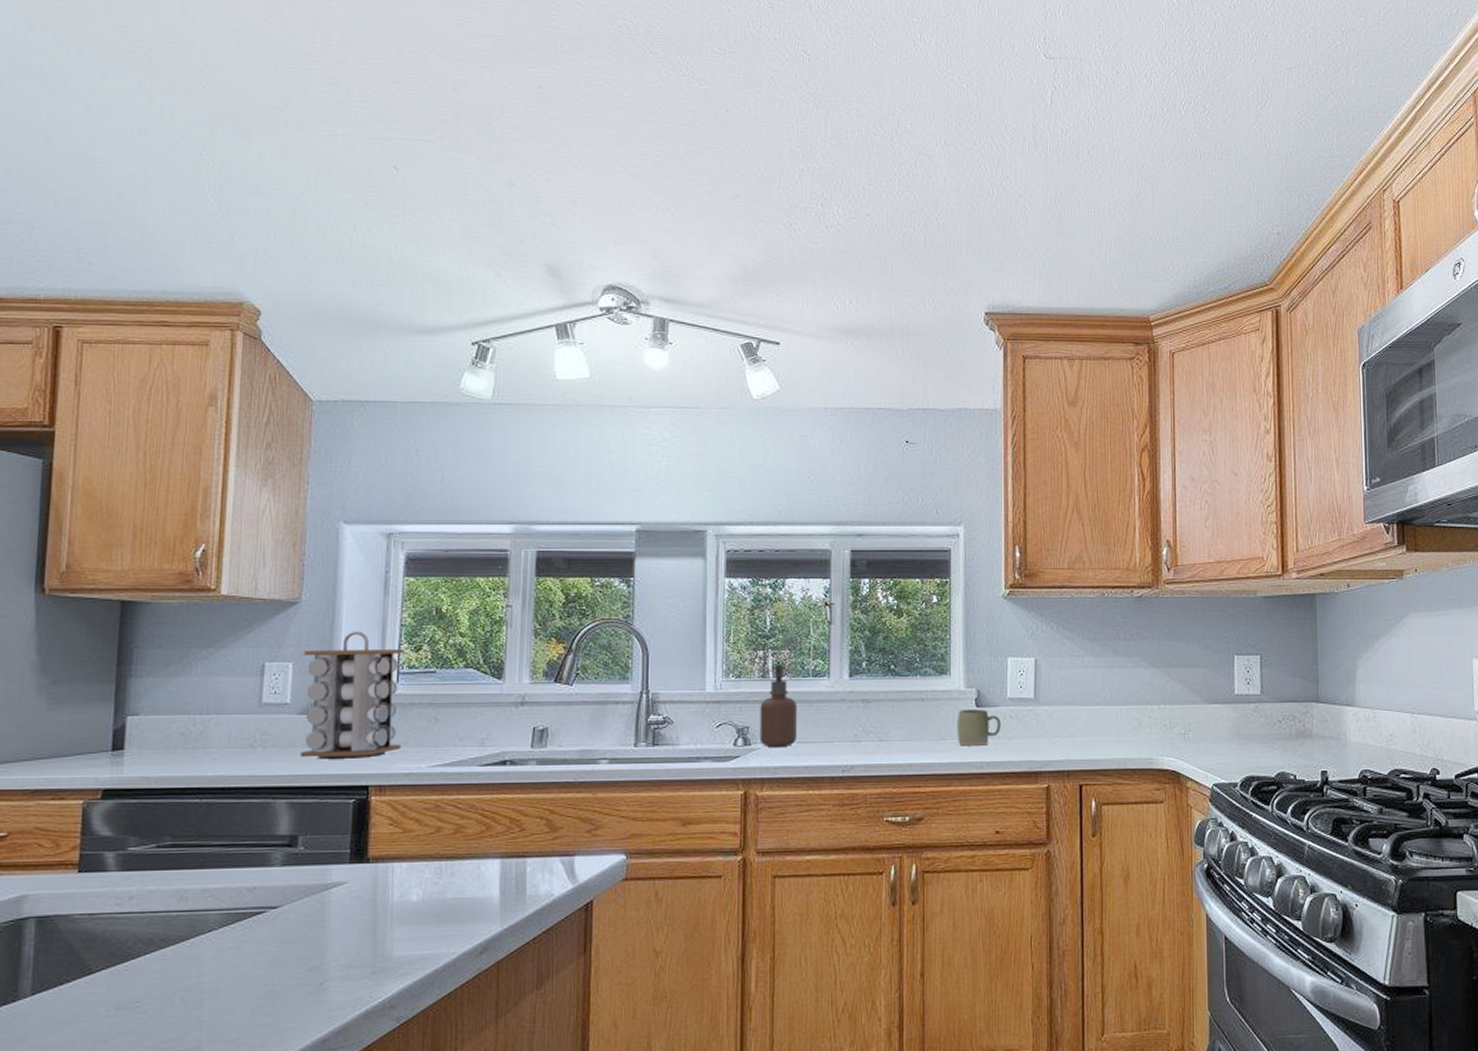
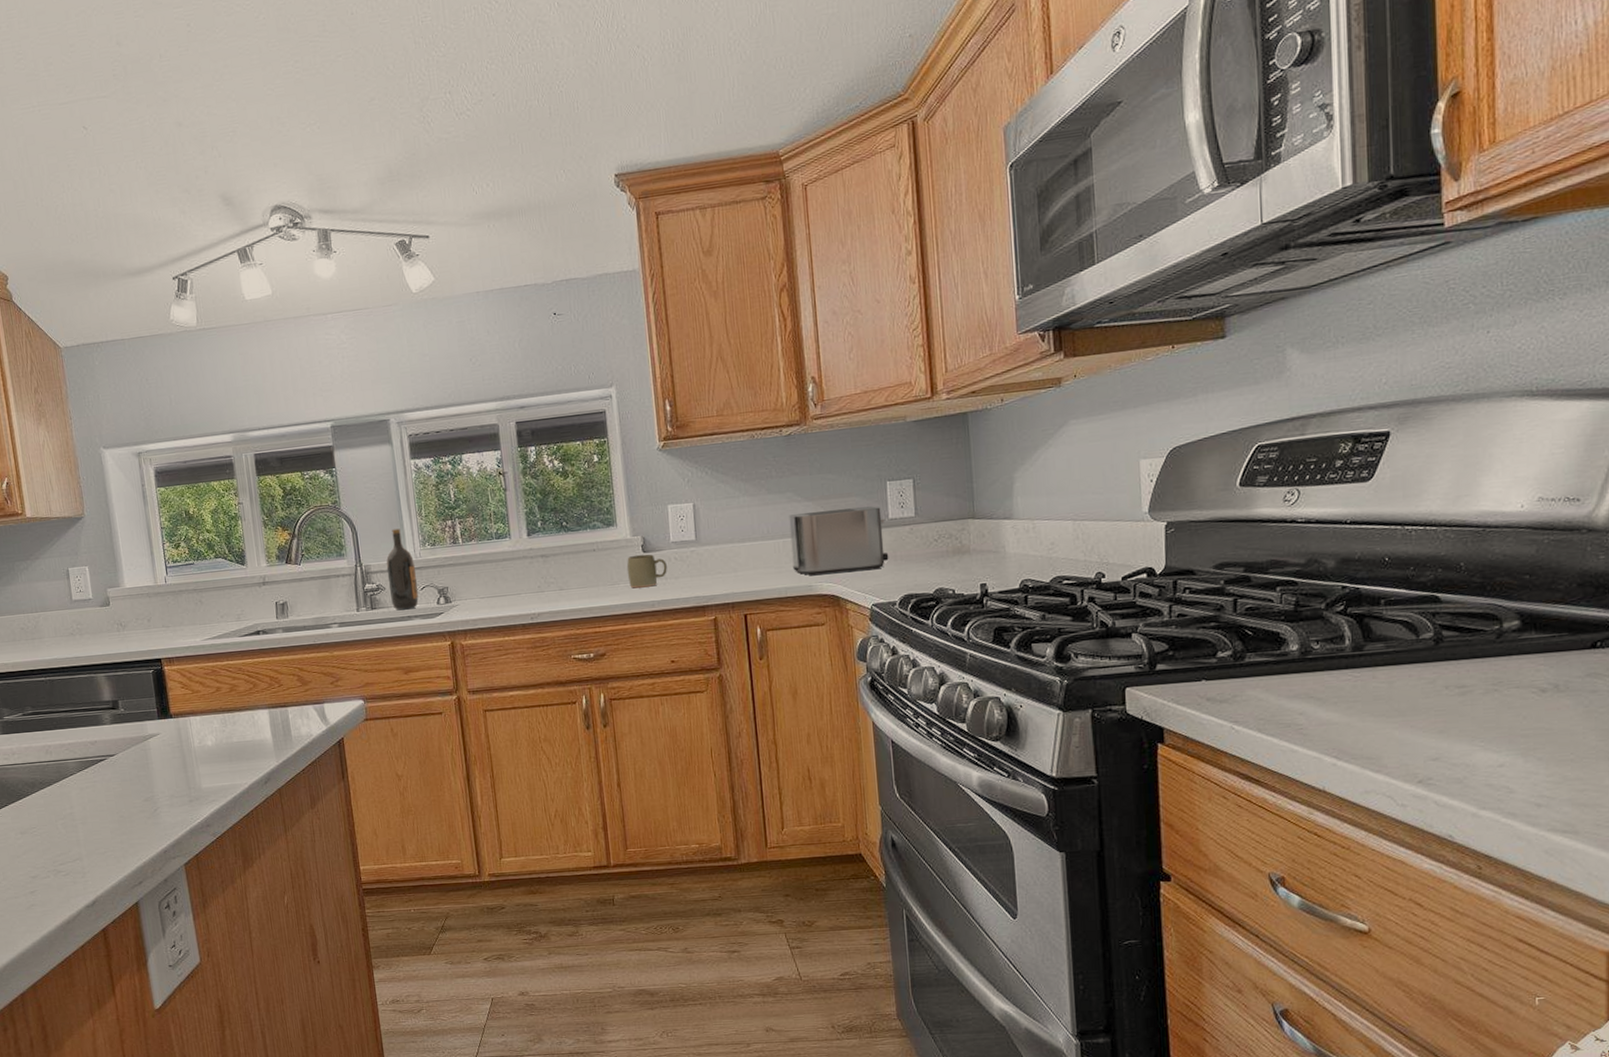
spice rack: present [300,631,404,759] -> none [94,536,180,640]
wine bottle: none [678,654,713,749] -> present [386,528,419,610]
soap dispenser: present [759,663,797,747] -> none [454,530,489,603]
toaster: none [1134,678,1233,748] -> present [789,506,889,576]

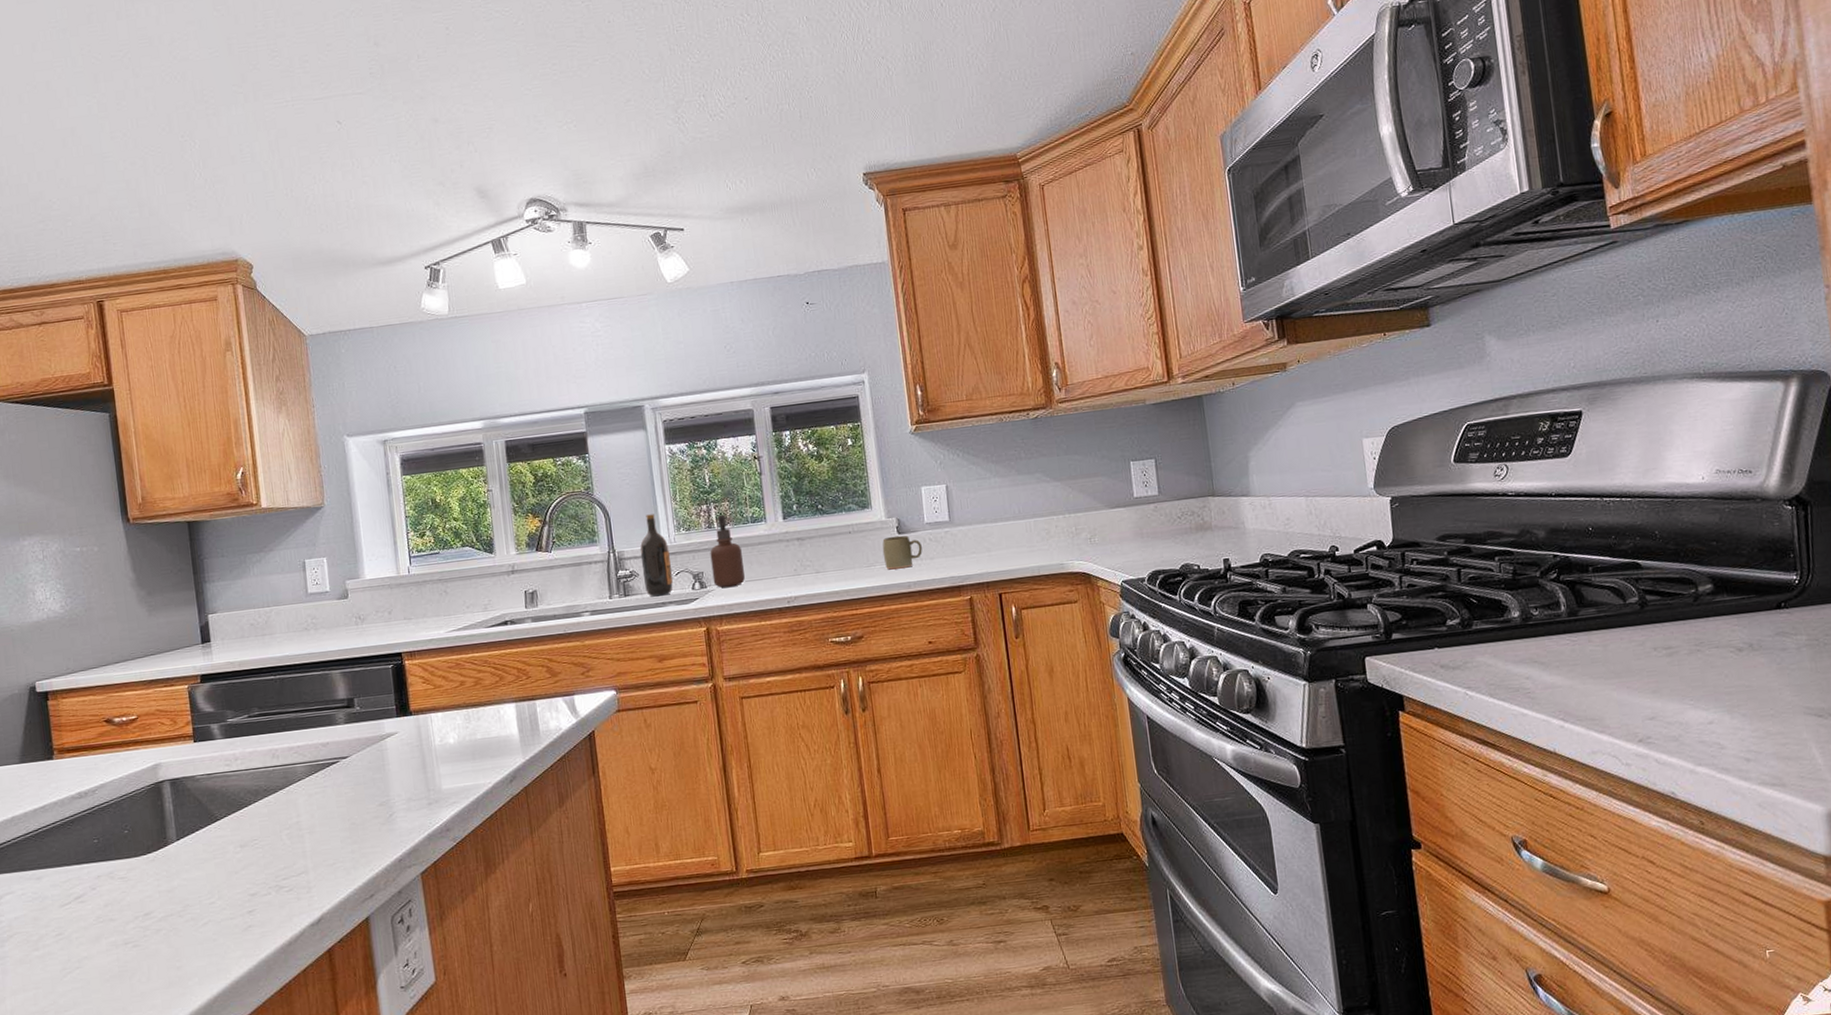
soap dispenser: none [454,530,489,603] -> present [710,514,745,588]
toaster: present [789,506,889,576] -> none [1038,485,1136,555]

